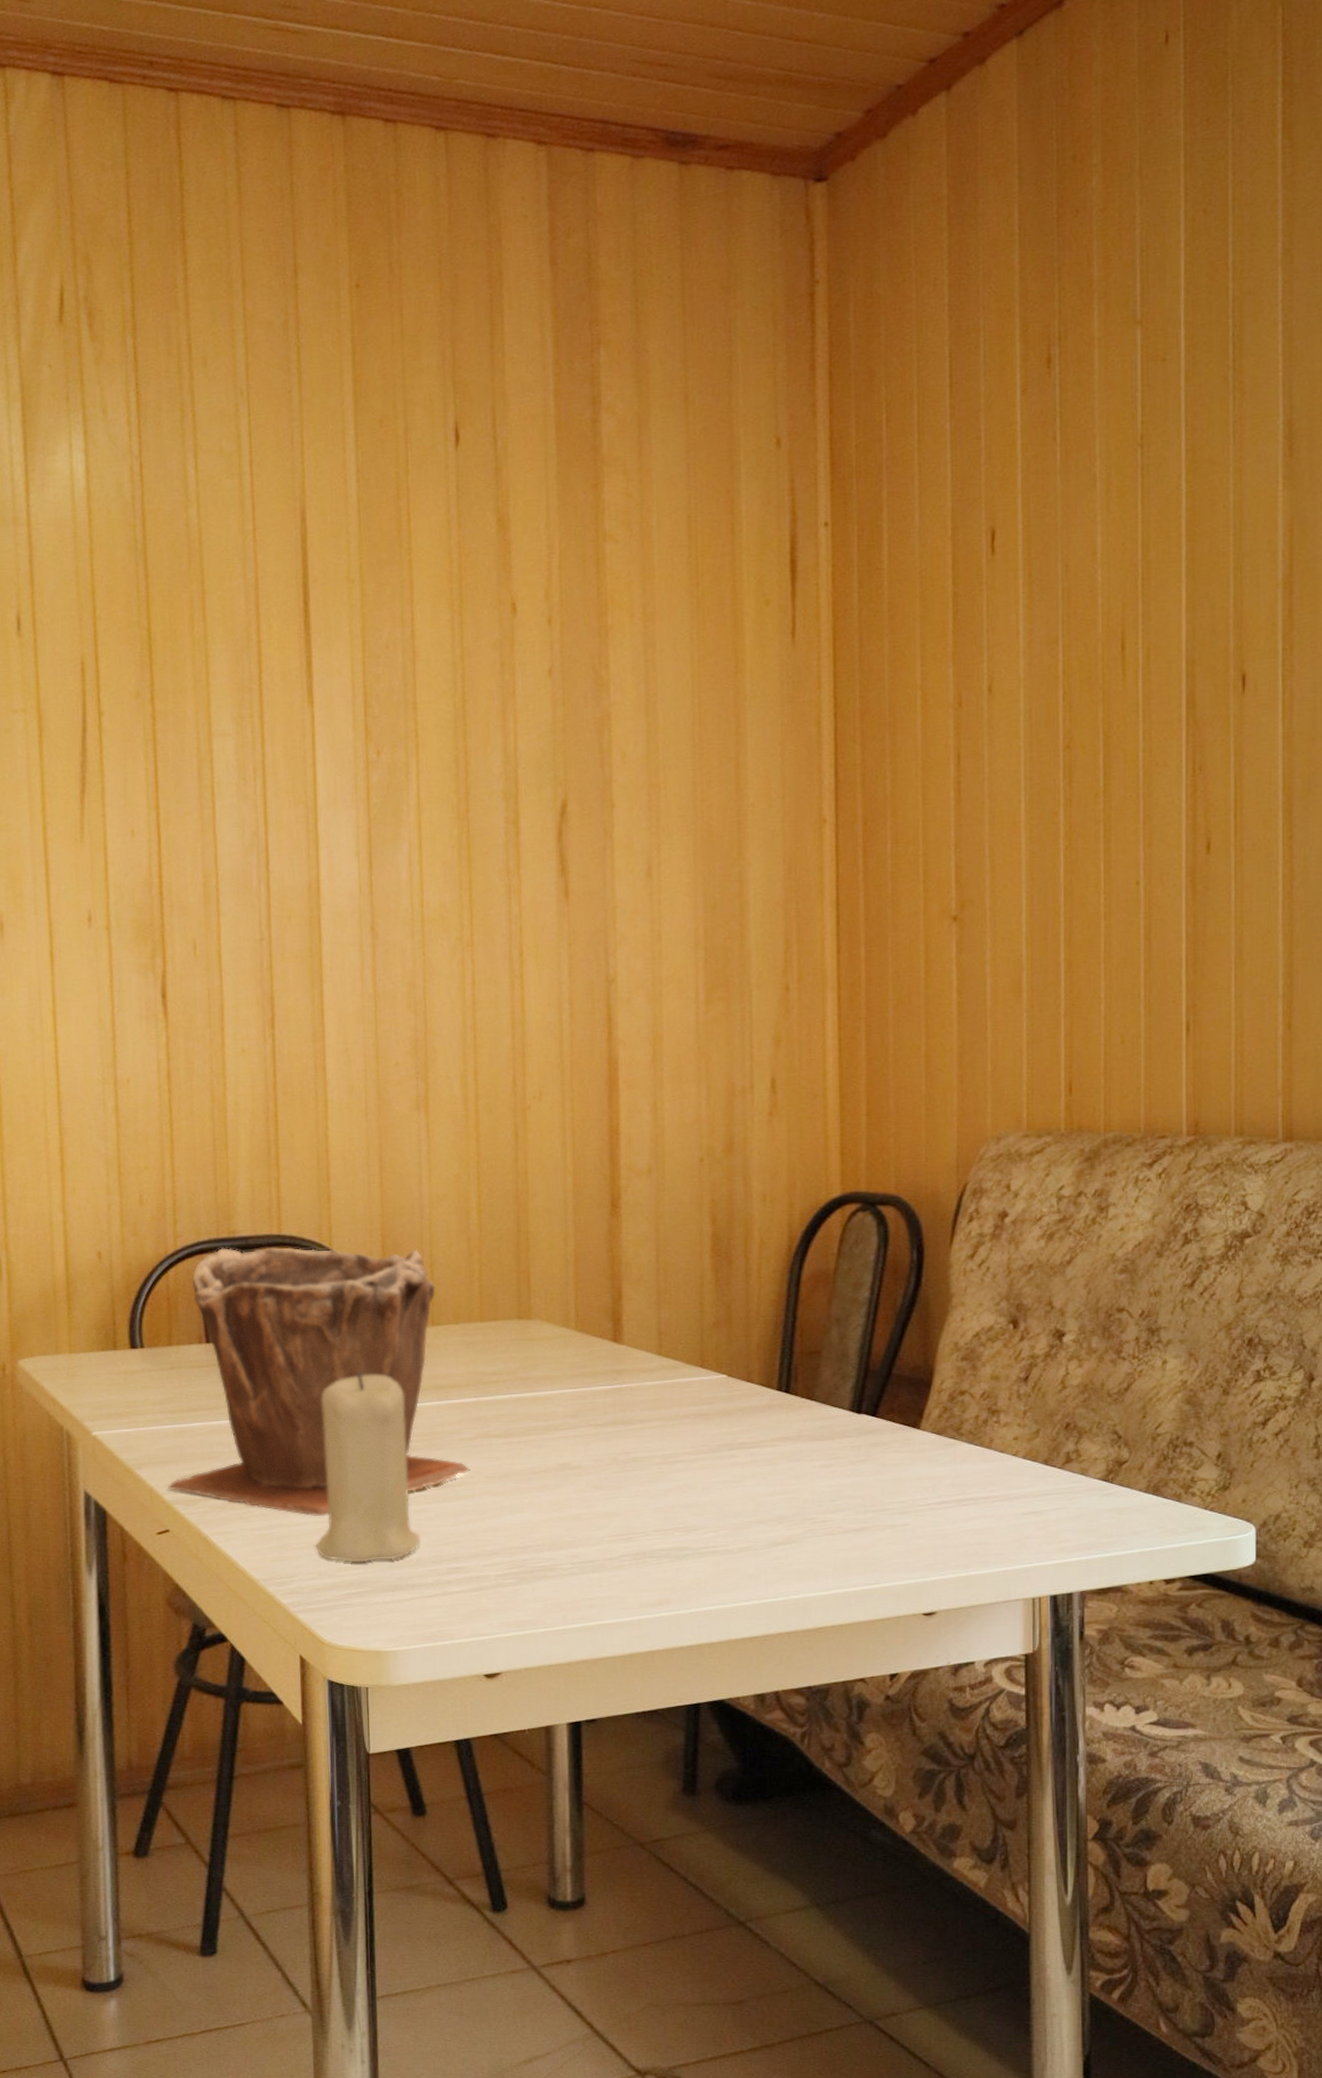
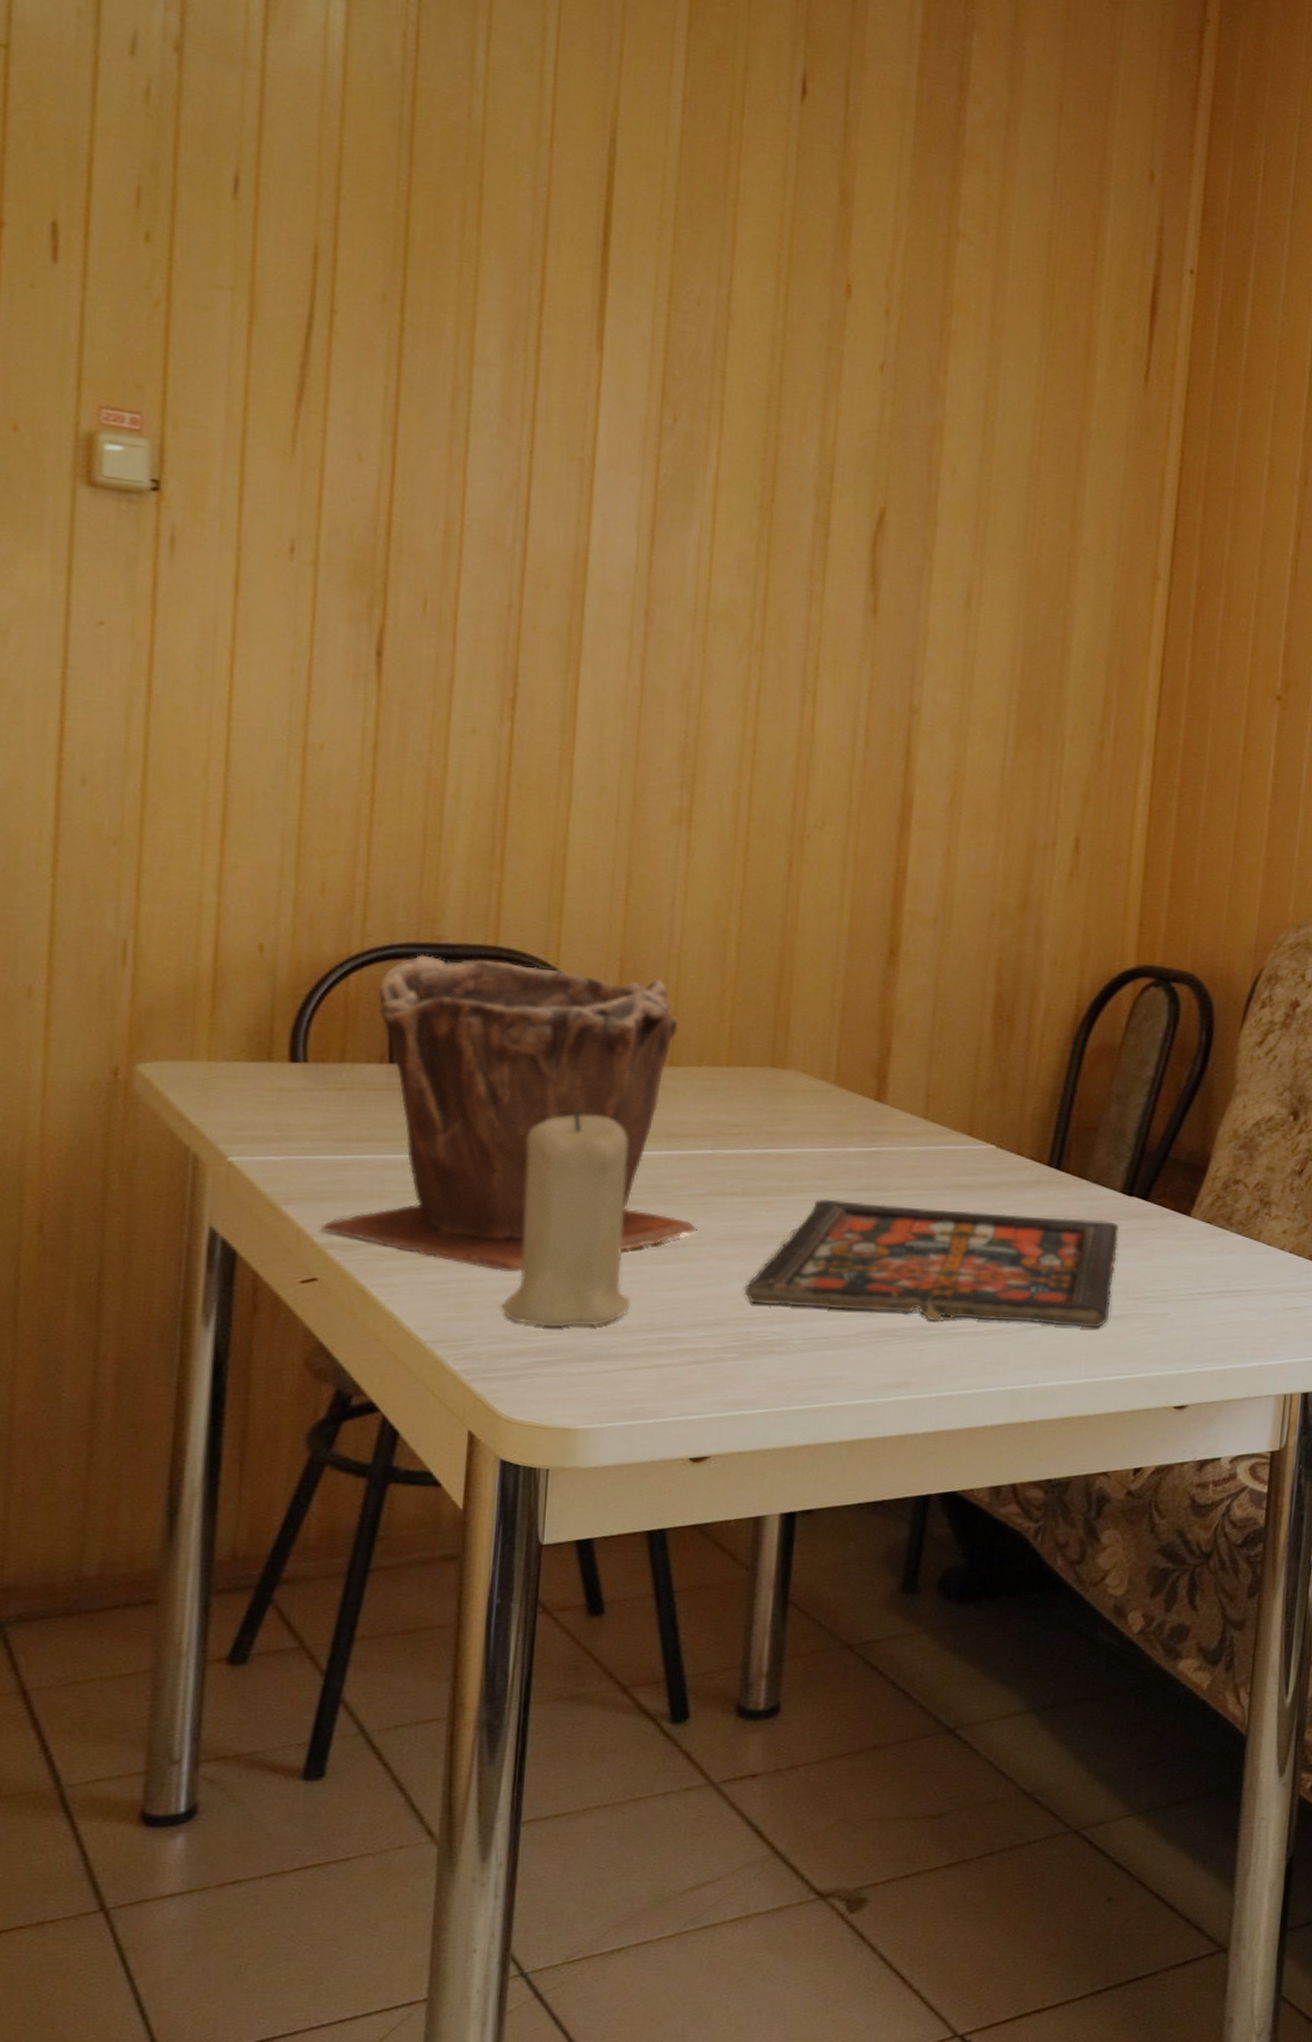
board game: none [515,1435,853,1543] -> present [743,1198,1119,1328]

